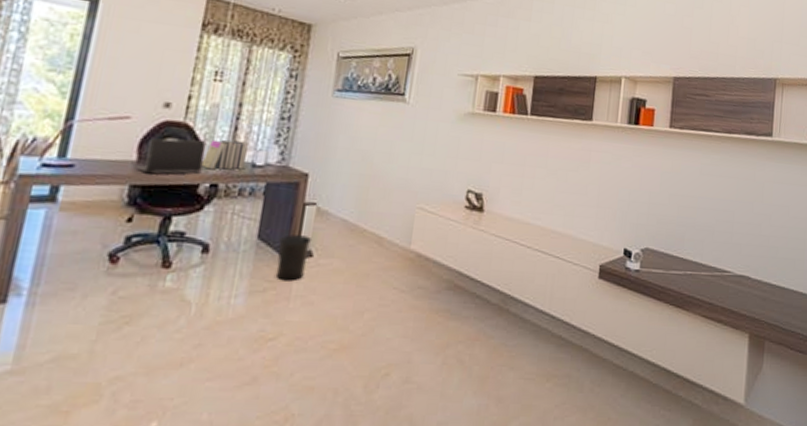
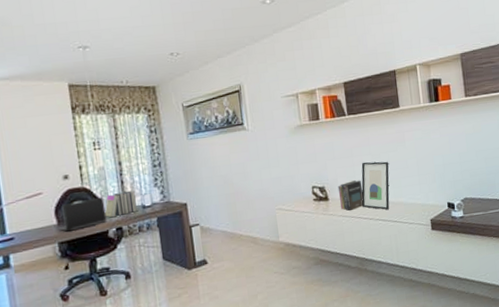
waste bin: present [275,234,312,281] -> none [179,249,206,286]
books: none [496,194,528,231] -> present [337,179,364,211]
picture frame: none [522,175,566,240] -> present [361,161,390,210]

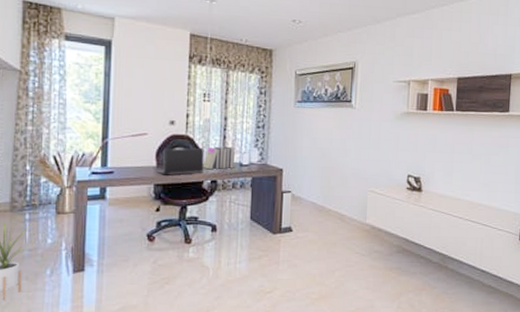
books: present [337,179,364,211] -> none [432,176,458,206]
picture frame: present [361,161,390,210] -> none [454,160,489,211]

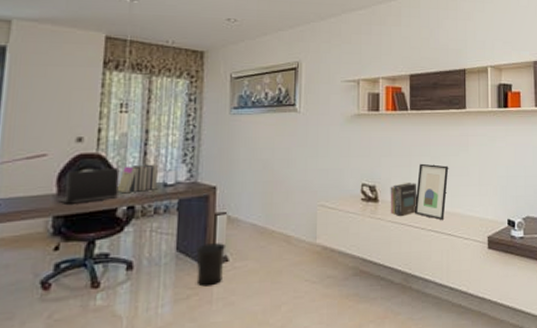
waste bin: none [266,216,291,250] -> present [196,243,227,287]
books: none [432,176,458,206] -> present [390,181,417,216]
picture frame: none [454,160,489,211] -> present [415,163,449,220]

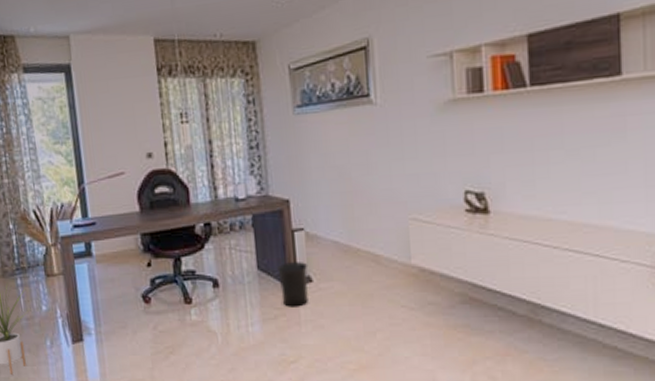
laptop computer: present [57,167,120,204] -> none [141,182,194,222]
books: present [117,164,158,194] -> none [191,177,229,210]
books: present [390,181,417,216] -> none [505,185,546,231]
picture frame: present [415,163,449,220] -> none [542,159,594,236]

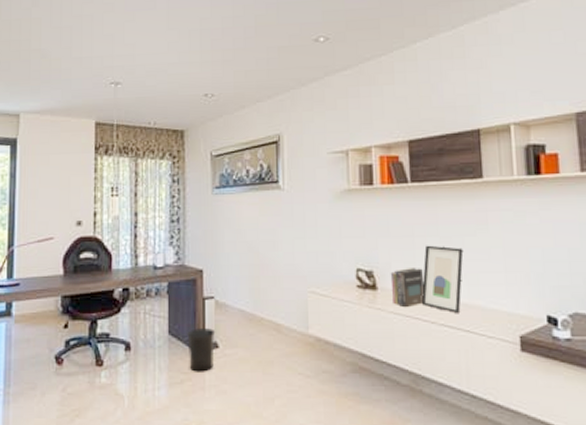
books: none [505,185,546,231] -> present [390,267,425,307]
picture frame: none [542,159,594,236] -> present [422,245,464,313]

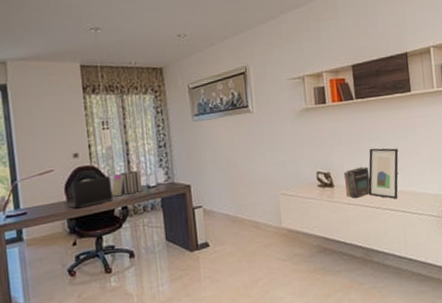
laptop computer: none [64,250,114,285] -> present [67,176,113,209]
books: none [113,246,147,276] -> present [111,170,142,197]
waste bin: present [187,328,216,372] -> none [182,232,207,268]

